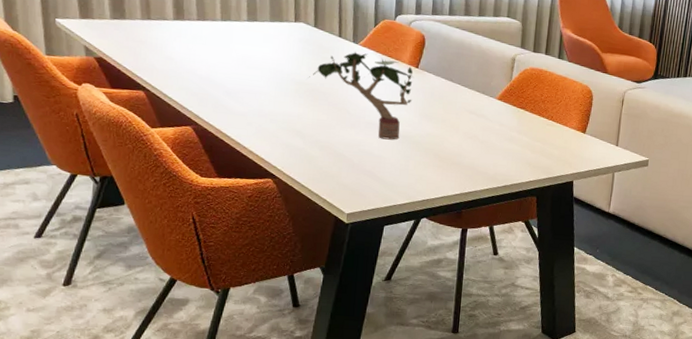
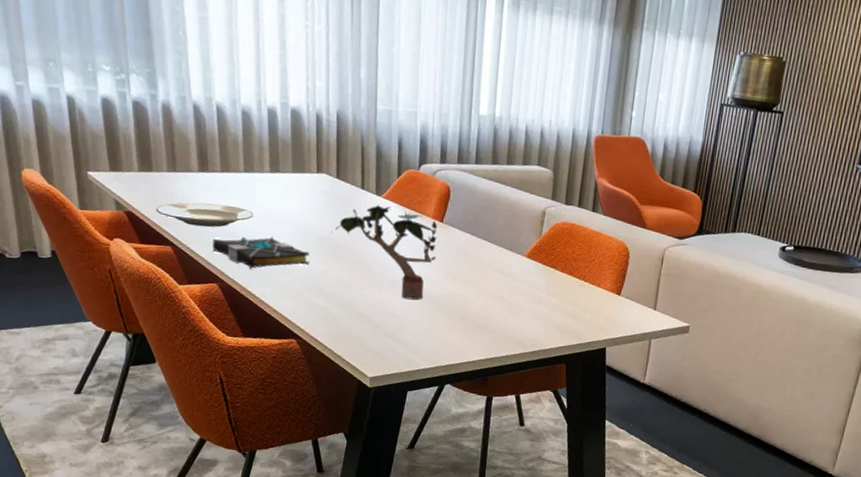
plate: none [128,49,231,73] -> present [156,202,255,228]
book: none [187,80,287,113] -> present [212,235,310,270]

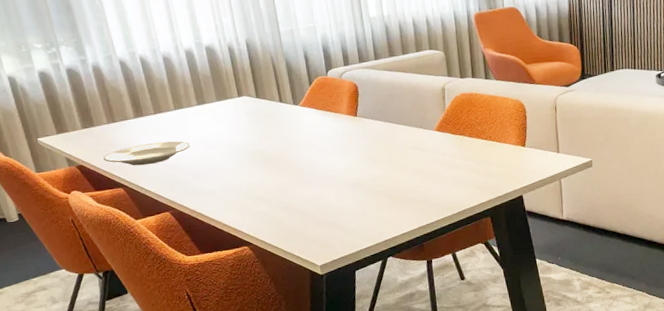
book: present [212,235,310,270] -> none [158,160,248,194]
potted plant: present [330,204,438,301] -> none [260,112,358,190]

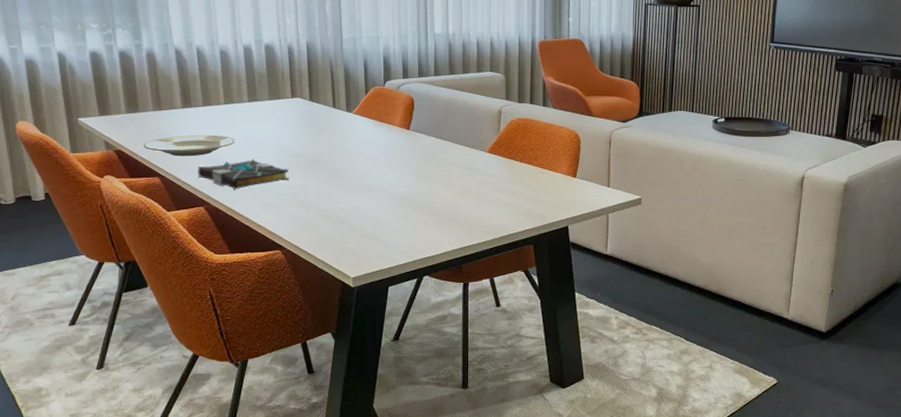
book: none [158,160,248,194] -> present [198,158,290,191]

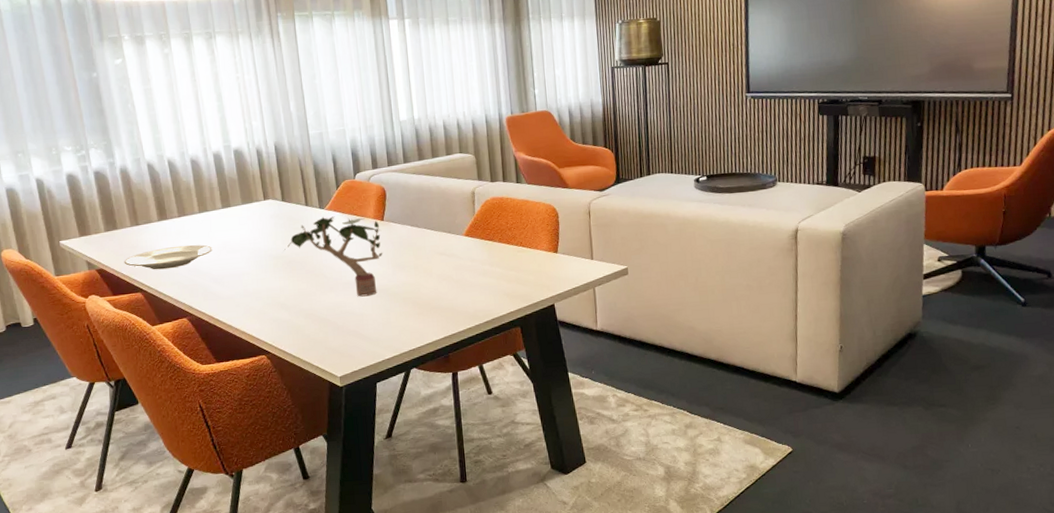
book: present [198,158,290,191] -> none [178,265,269,299]
potted plant: none [307,119,406,202] -> present [283,216,383,297]

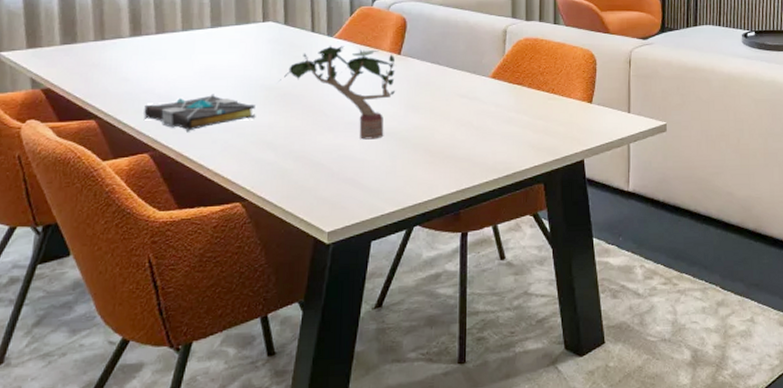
plate: present [124,244,213,270] -> none [79,67,193,94]
book: none [178,265,269,299] -> present [143,94,256,133]

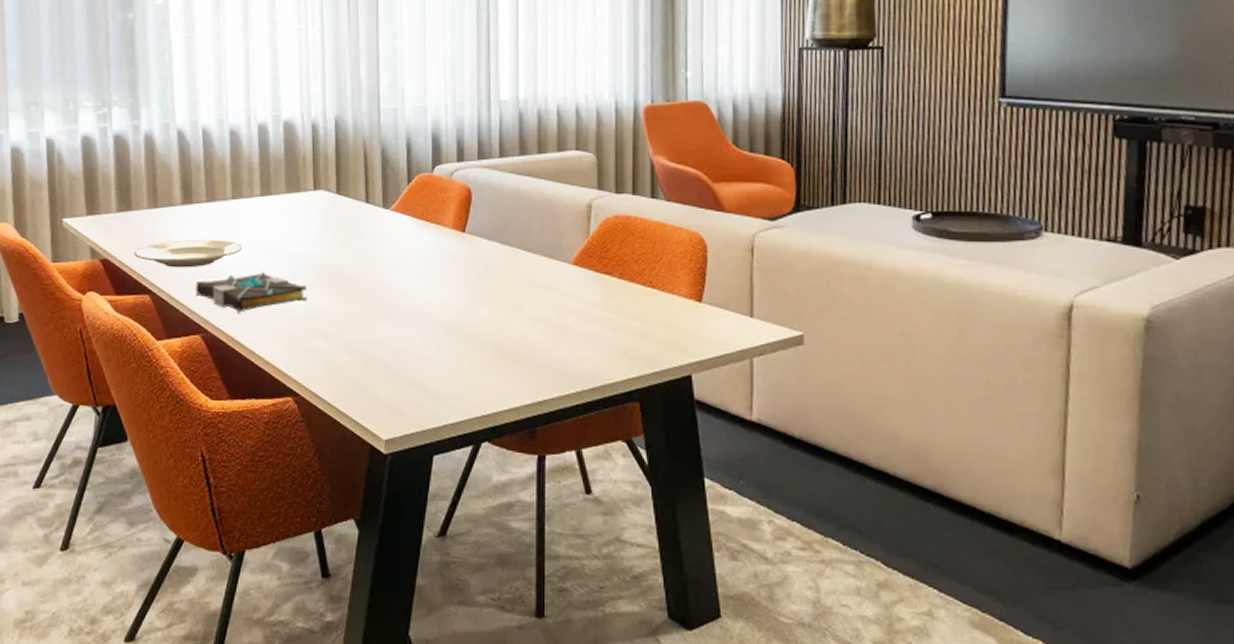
plate: none [79,67,193,94] -> present [134,239,244,268]
potted plant: present [278,45,396,140] -> none [331,218,460,334]

